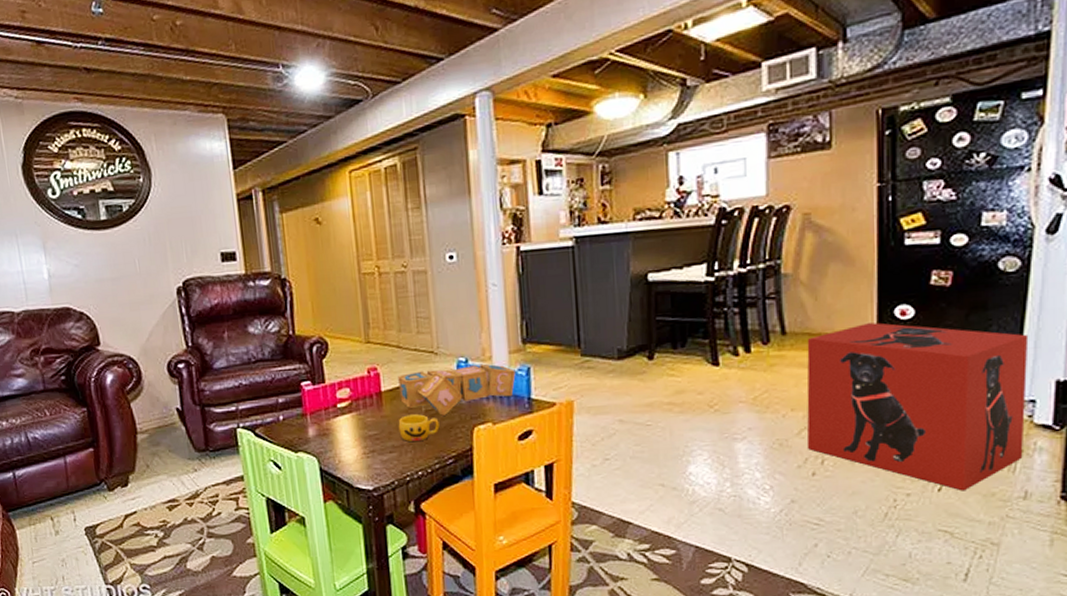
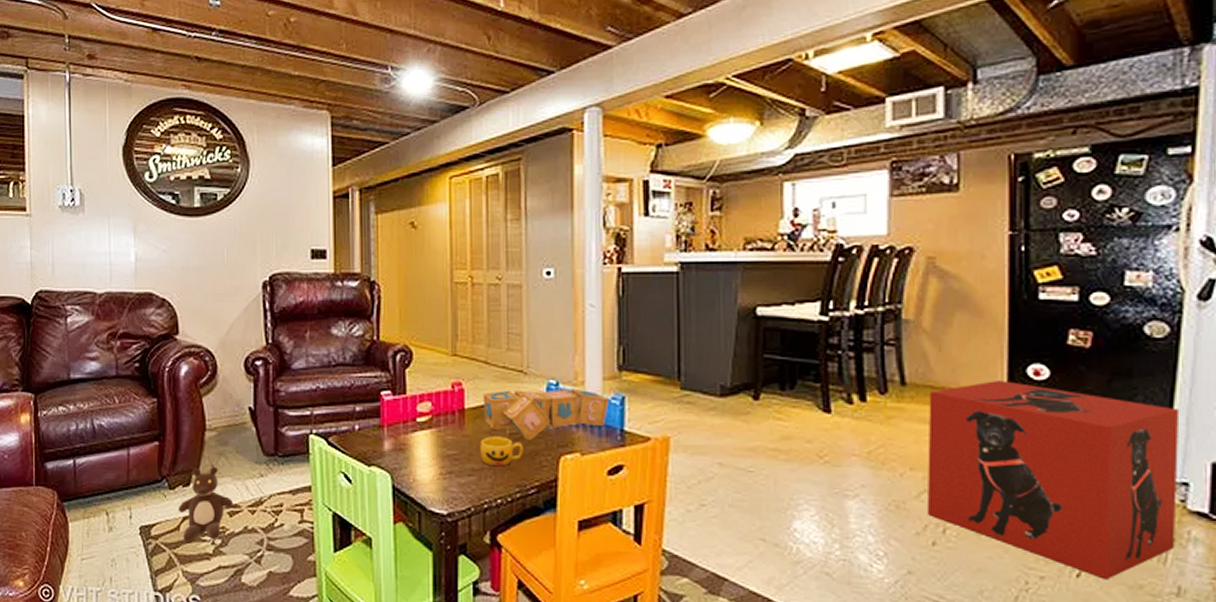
stuffed animal: none [119,466,172,537] -> present [178,466,234,542]

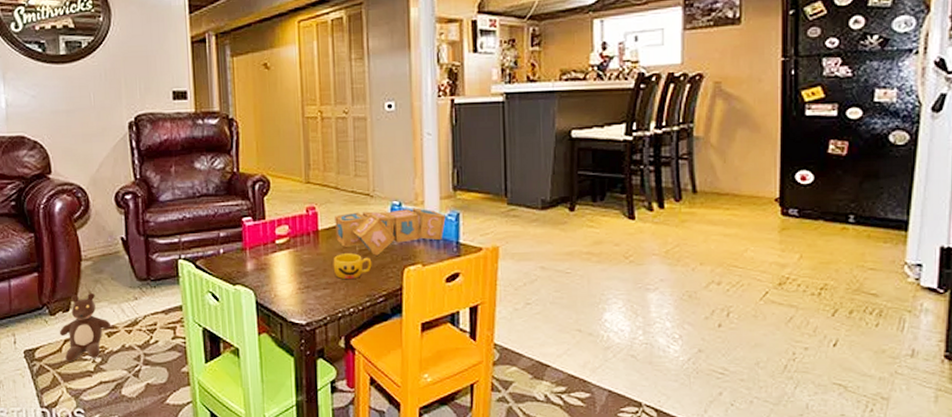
storage box: present [926,381,1180,580] -> none [714,186,916,347]

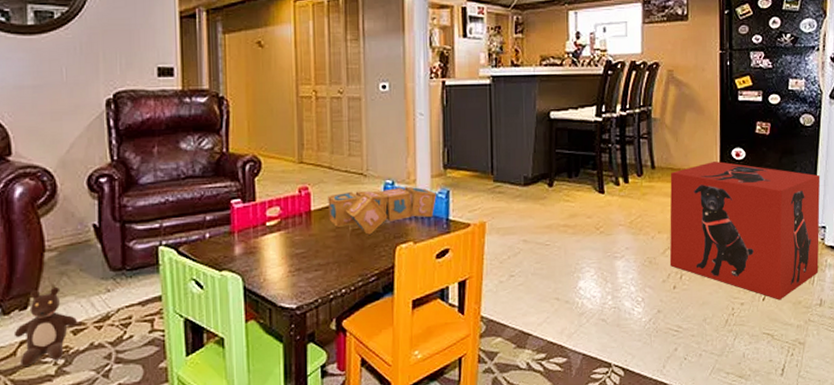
cup: present [333,253,372,280] -> none [325,233,365,261]
storage box: none [714,186,916,347] -> present [669,161,821,300]

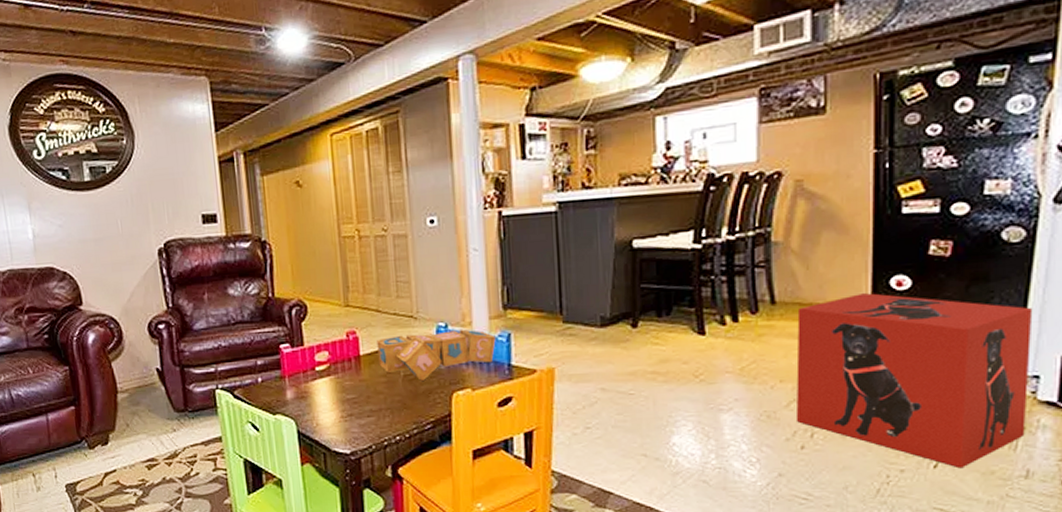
stuffed animal: present [13,286,78,366] -> none [99,425,151,495]

